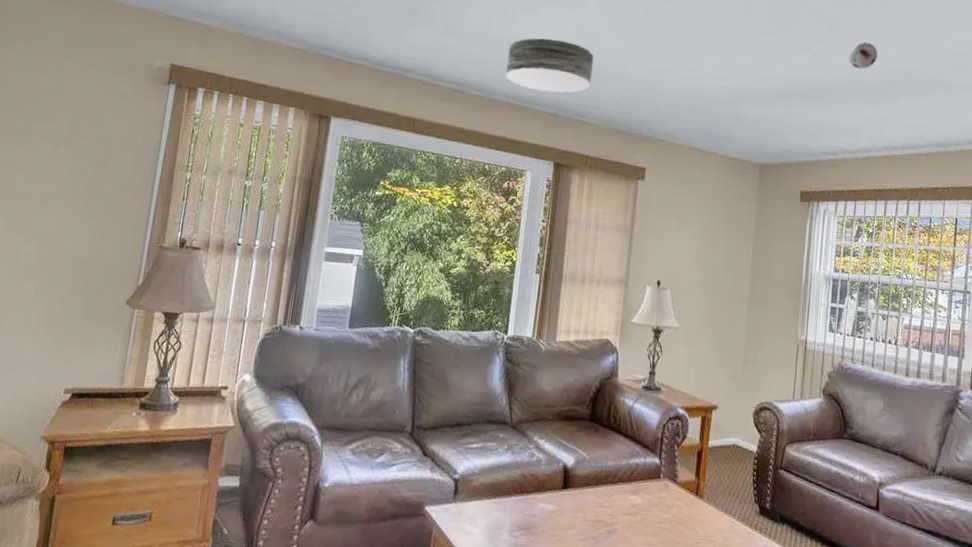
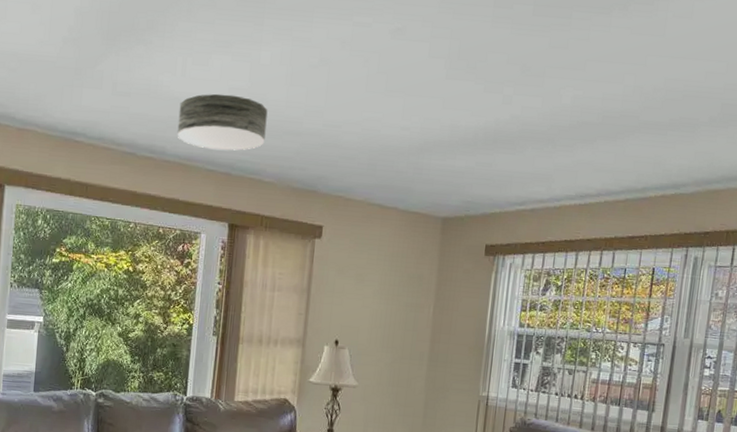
smoke detector: present [849,41,879,69] -> none [542,80,575,112]

